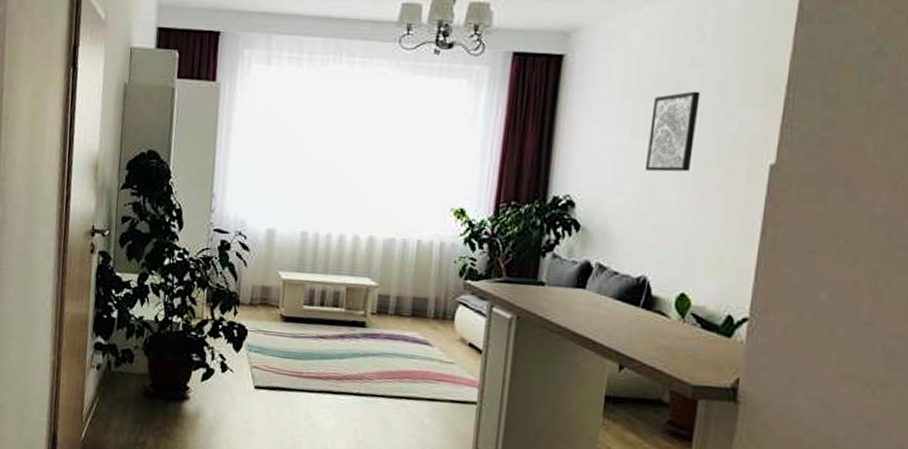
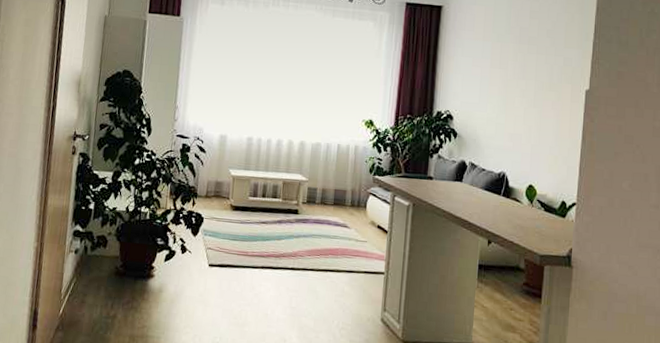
wall art: present [644,91,701,172] -> none [501,35,537,94]

